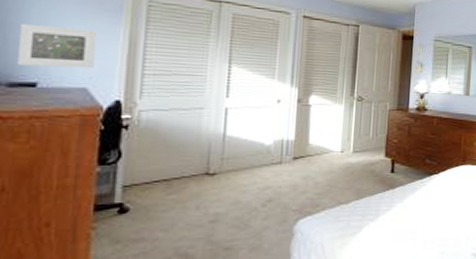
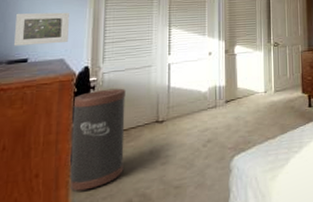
trash can: none [90,130,169,246] -> present [69,88,126,191]

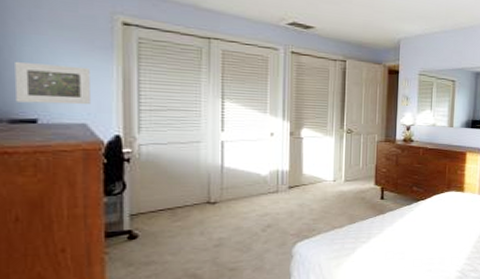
trash can: present [69,88,126,191] -> none [103,163,170,268]

